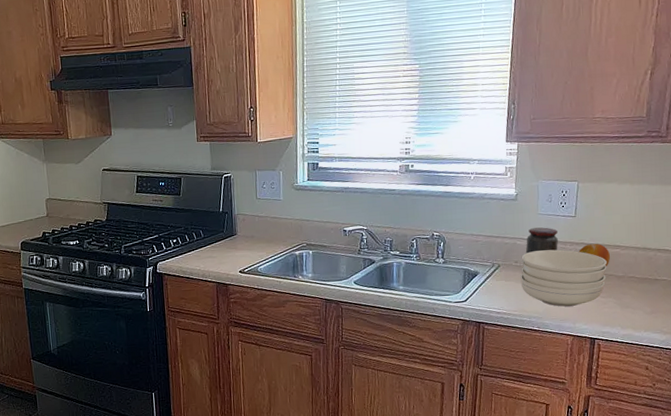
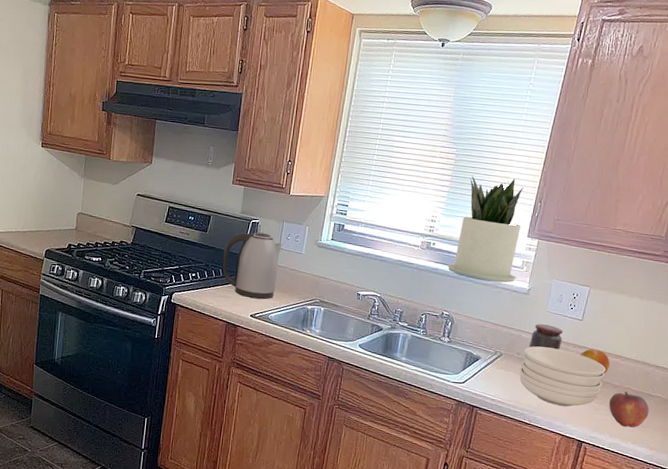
kettle: none [200,185,260,254] -> present [221,232,283,299]
planter: none [429,84,502,195] -> present [447,175,524,283]
fruit: none [615,280,657,317] -> present [608,391,649,428]

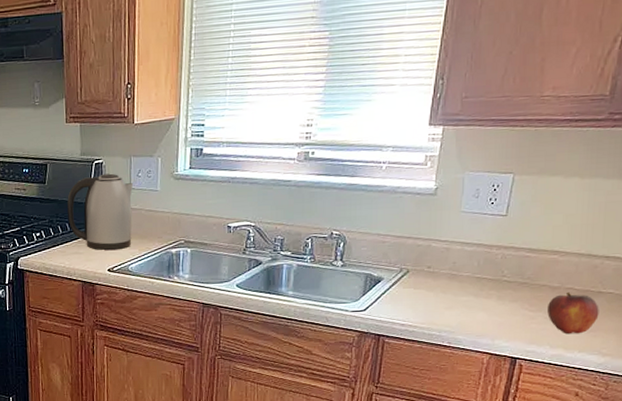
planter: present [447,175,524,283] -> none [332,55,419,188]
bowl: present [519,346,606,407] -> none [432,254,540,320]
jar: present [528,324,564,350] -> none [441,227,484,258]
fruit: present [580,349,610,374] -> none [506,247,546,275]

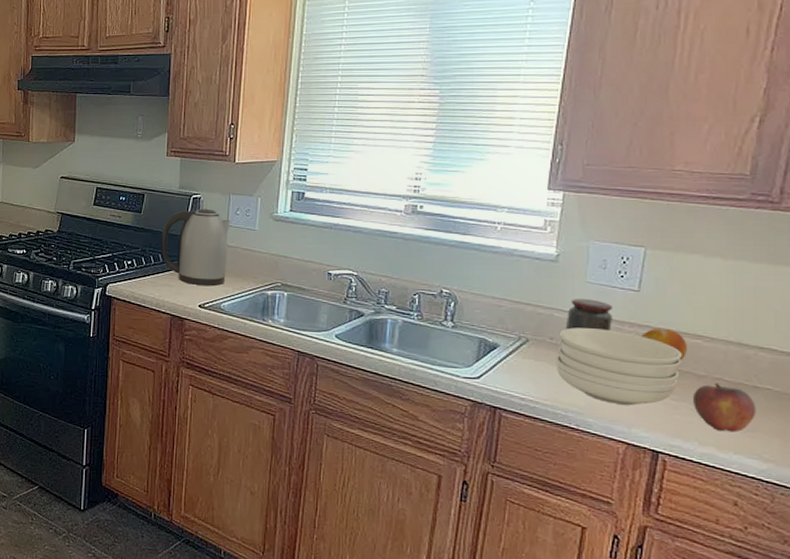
bowl: none [432,254,540,320] -> present [556,327,682,405]
jar: none [441,227,484,258] -> present [565,299,614,331]
fruit: none [506,247,546,275] -> present [641,328,688,360]

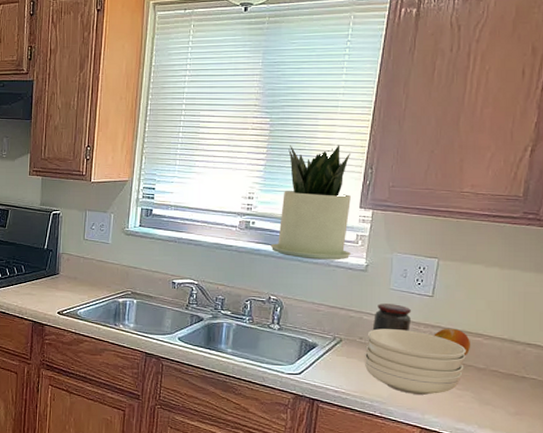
kettle: present [161,208,231,286] -> none [24,223,87,295]
planter: none [442,118,538,249] -> present [270,145,351,260]
fruit: present [692,382,756,433] -> none [473,374,524,416]

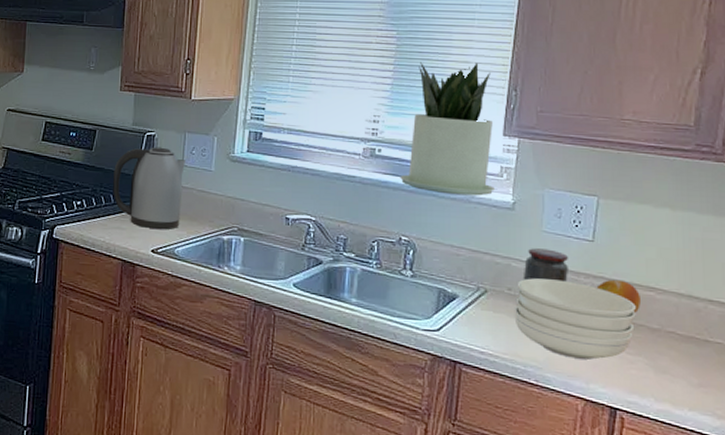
kettle: none [24,223,87,295] -> present [113,147,186,230]

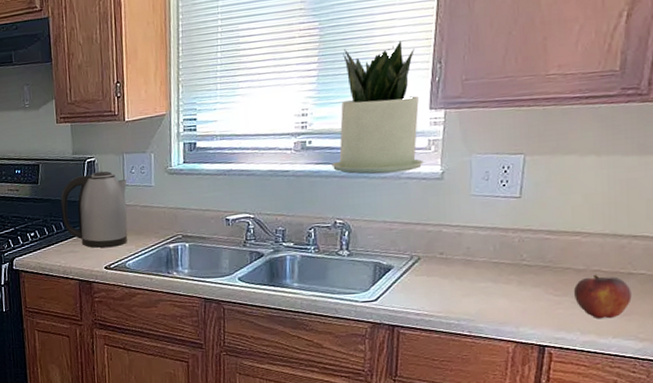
bowl: present [514,278,636,360] -> none [446,237,563,307]
jar: present [523,248,569,282] -> none [453,211,498,244]
fruit: present [596,279,642,313] -> none [524,229,568,258]
fruit: none [647,336,708,388] -> present [573,274,632,319]

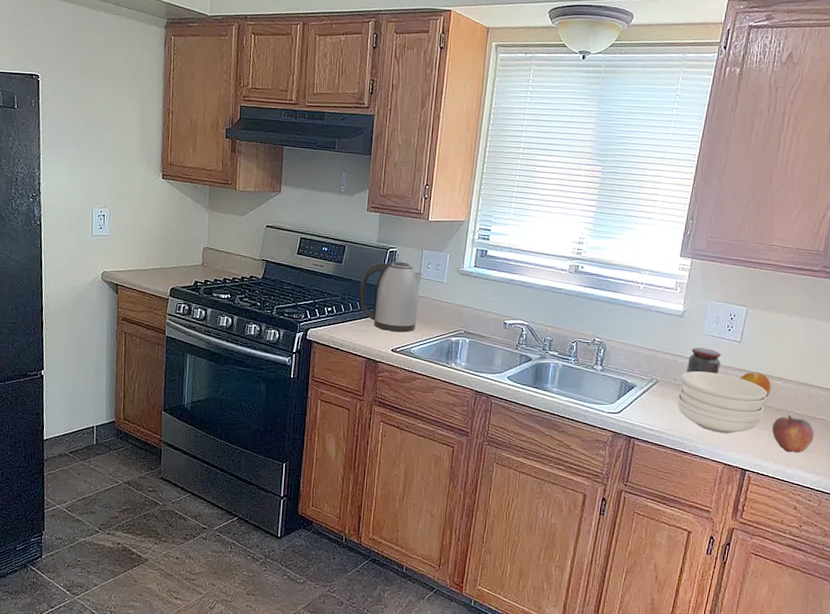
planter: present [331,41,423,174] -> none [597,193,674,306]
bowl: none [446,237,563,307] -> present [677,371,767,433]
jar: none [453,211,498,244] -> present [686,347,722,374]
fruit: none [524,229,568,258] -> present [740,371,772,397]

